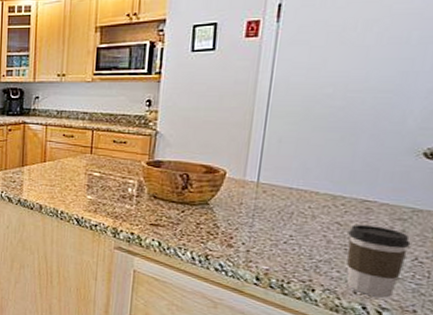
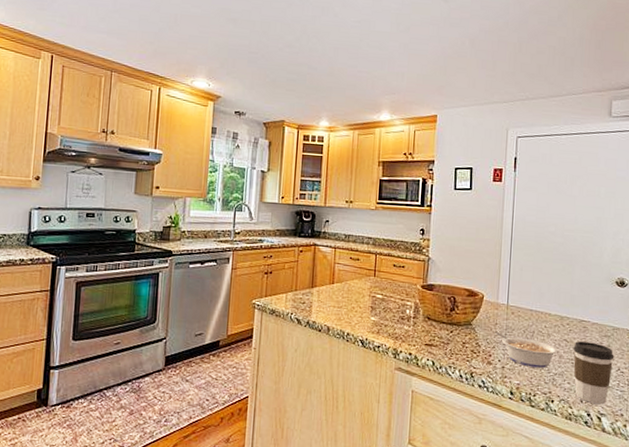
legume: none [239,211,327,254] -> present [495,331,558,368]

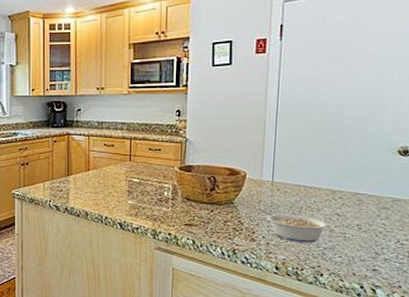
coffee cup: present [573,341,615,405] -> none [346,215,394,277]

